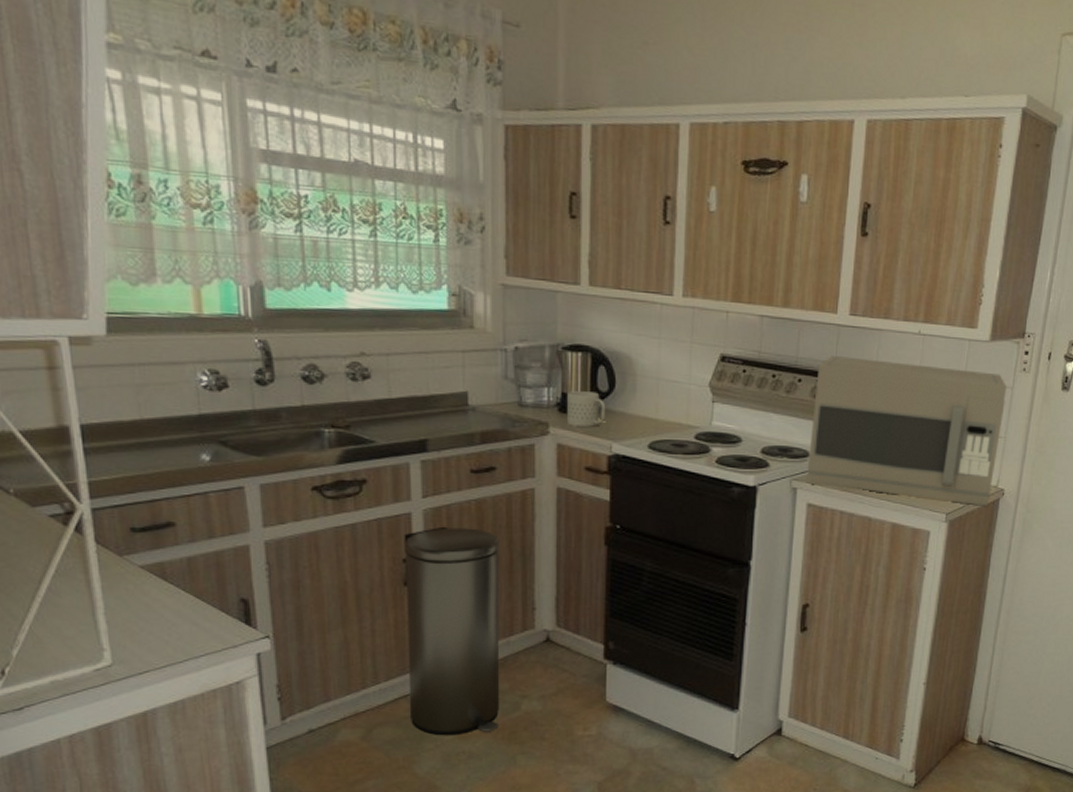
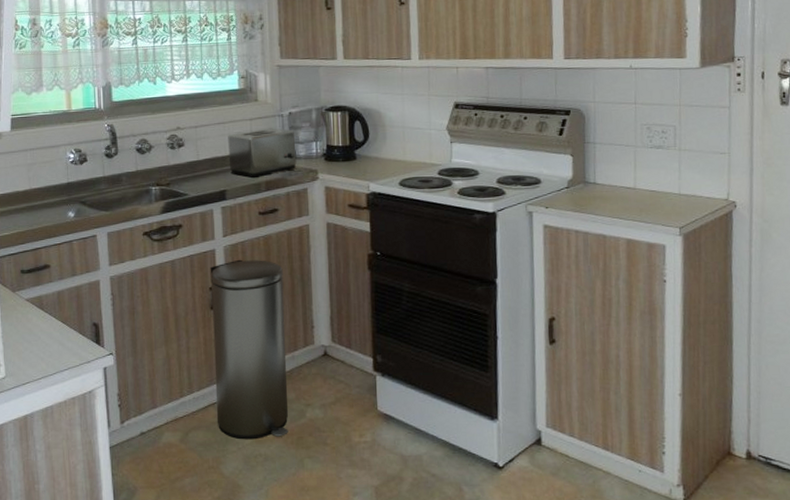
toaster: none [432,364,522,426] -> present [228,128,297,178]
mug: present [566,391,606,427] -> none [330,142,363,172]
microwave: present [806,356,1007,506] -> none [540,94,725,219]

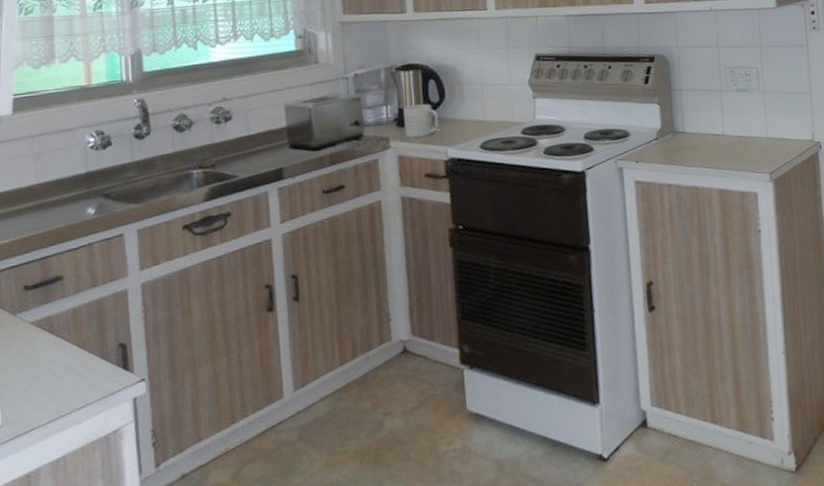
pedal bin: present [210,259,288,440] -> none [265,246,364,467]
mug: none [330,142,363,172] -> present [403,104,440,138]

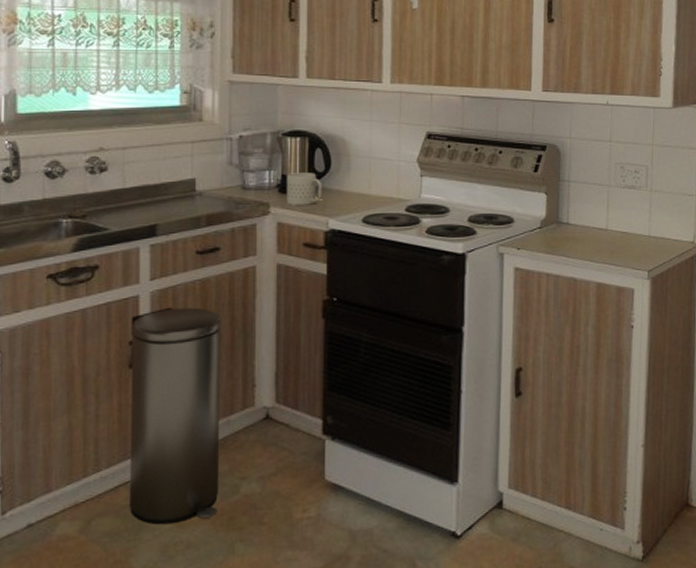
pedal bin: none [265,246,364,467] -> present [128,307,222,525]
toaster: present [284,92,365,151] -> none [162,153,246,210]

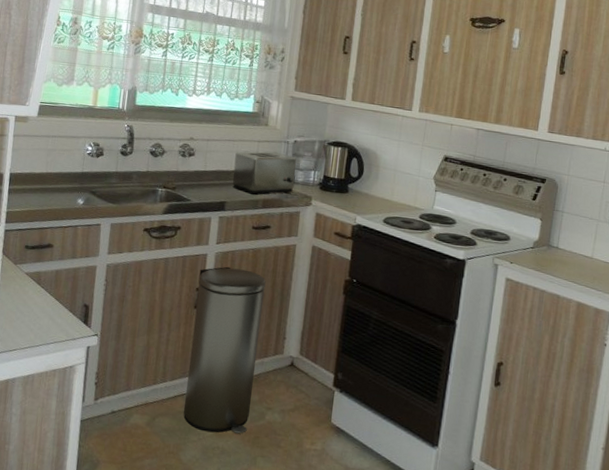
toaster: none [162,153,246,210] -> present [232,151,297,195]
mug: present [285,173,322,205] -> none [324,175,355,203]

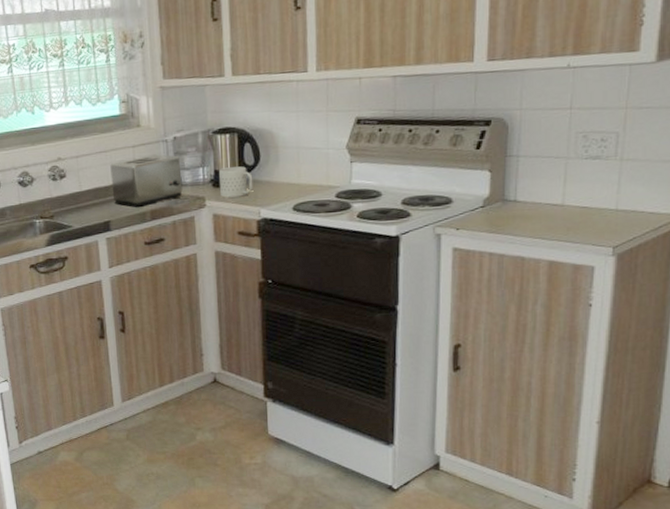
pedal bin: present [183,266,266,434] -> none [97,289,179,460]
mug: none [324,175,355,203] -> present [218,166,253,198]

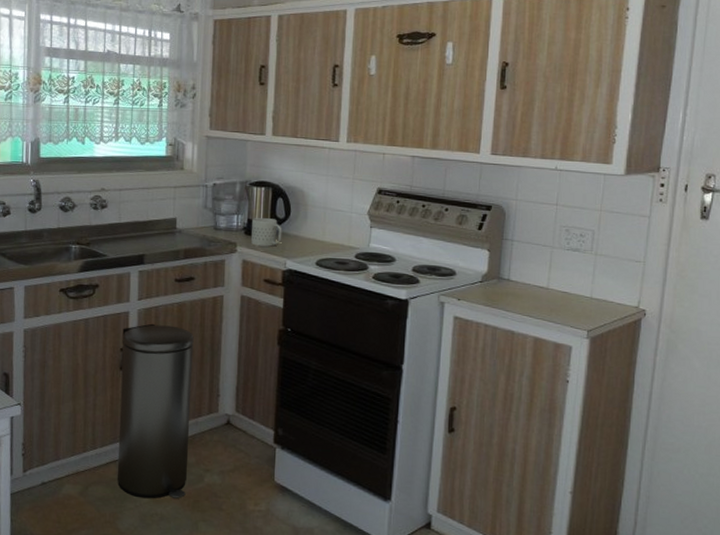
pedal bin: none [97,289,179,460] -> present [117,323,194,499]
toaster: present [110,154,183,207] -> none [149,197,218,245]

